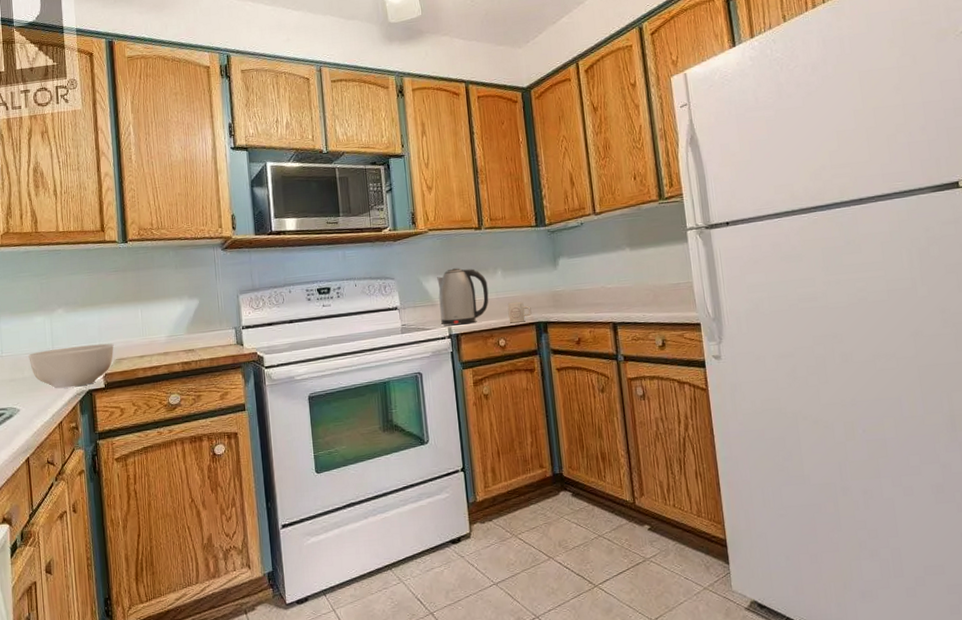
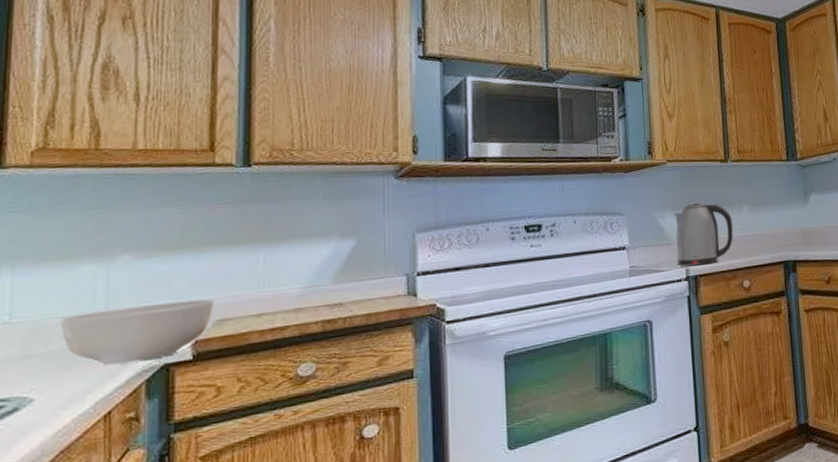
mug: present [507,301,532,323] -> none [753,239,780,263]

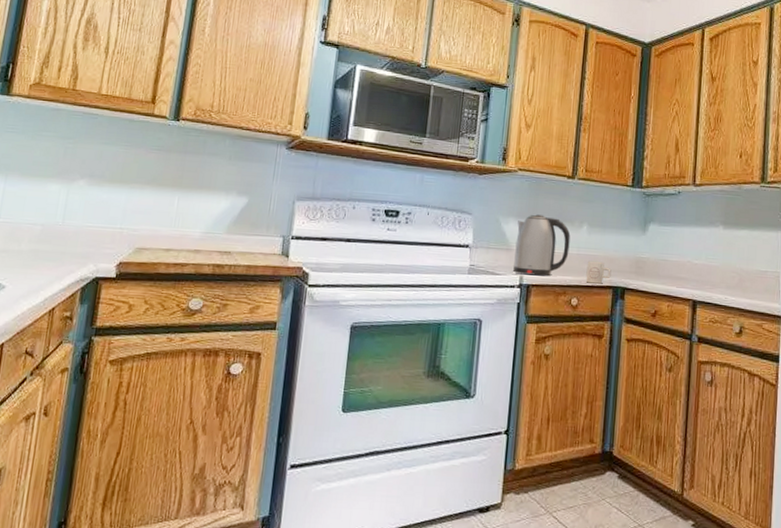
bowl: present [60,299,214,366] -> none [30,223,137,272]
mug: none [753,239,780,263] -> present [586,260,611,284]

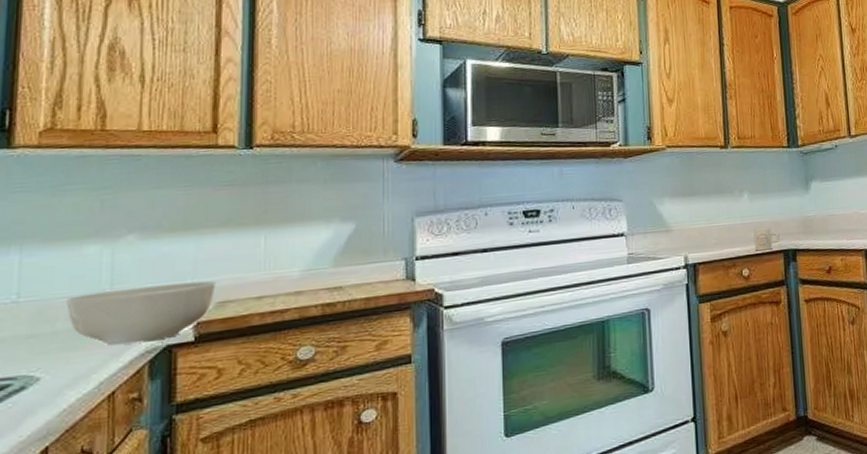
bowl: none [30,223,137,272] -> present [66,281,216,346]
kettle: present [512,214,571,276] -> none [674,189,733,254]

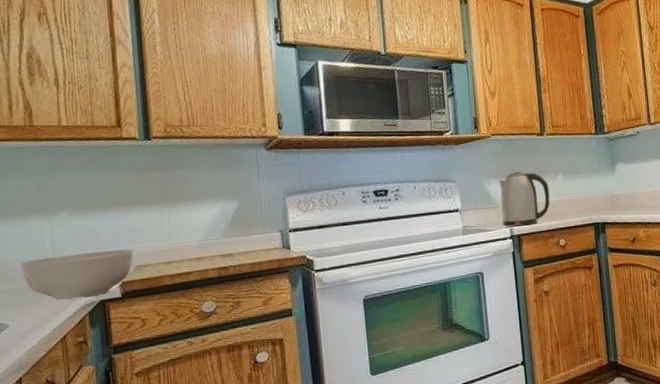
kettle: none [674,189,733,254] -> present [499,171,550,227]
mug: present [753,227,780,251] -> none [567,203,591,224]

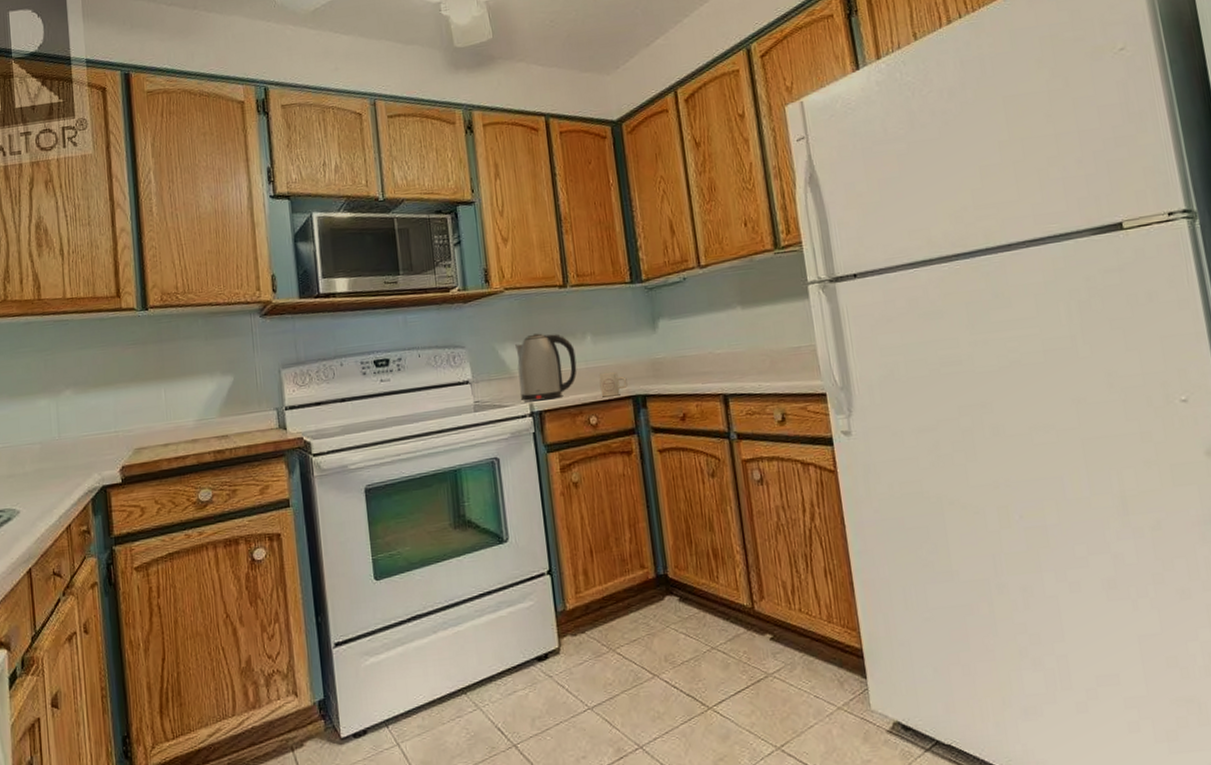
bowl: present [20,249,134,301] -> none [30,430,133,486]
mug: none [567,203,591,224] -> present [598,371,628,398]

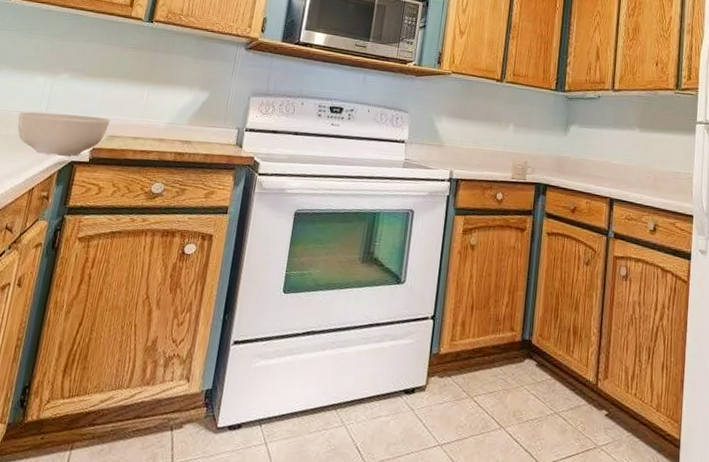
bowl: none [30,430,133,486] -> present [17,111,111,156]
kettle: present [515,333,577,402] -> none [444,114,498,172]

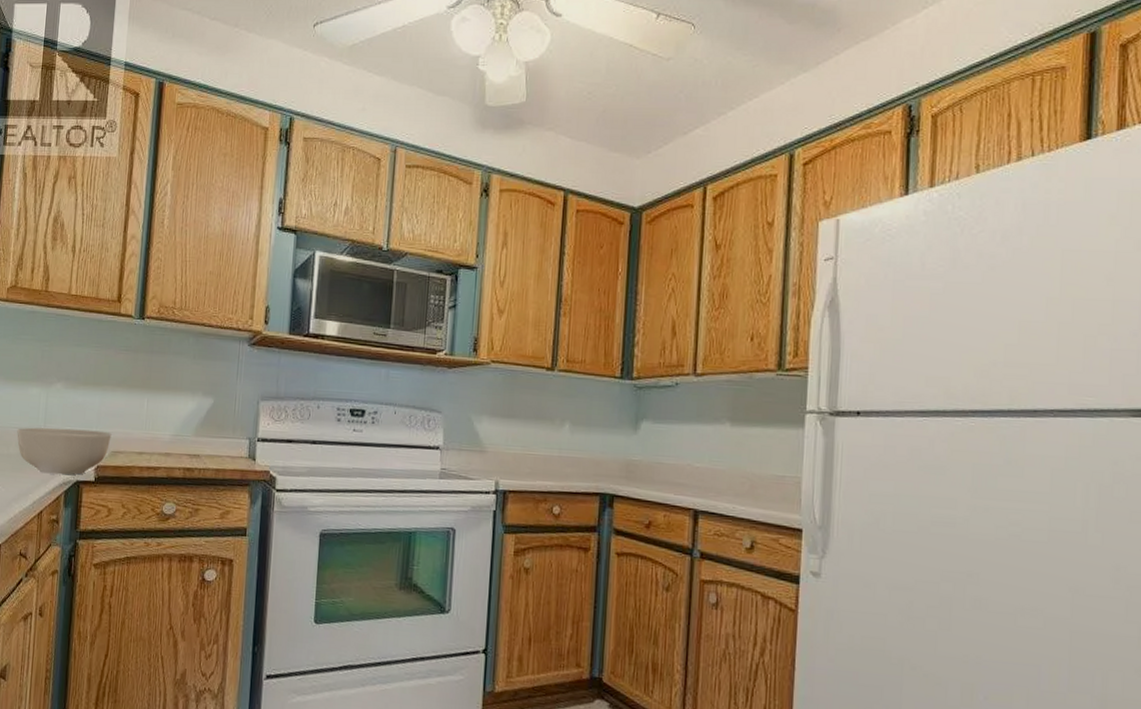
mug: present [510,158,535,180] -> none [569,464,598,490]

